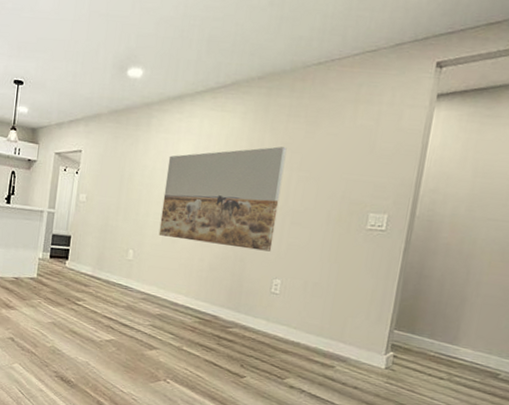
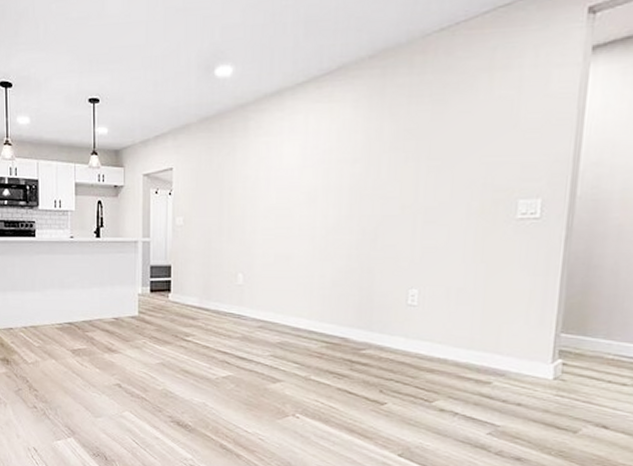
wall art: present [158,146,287,252] -> none [270,134,411,258]

